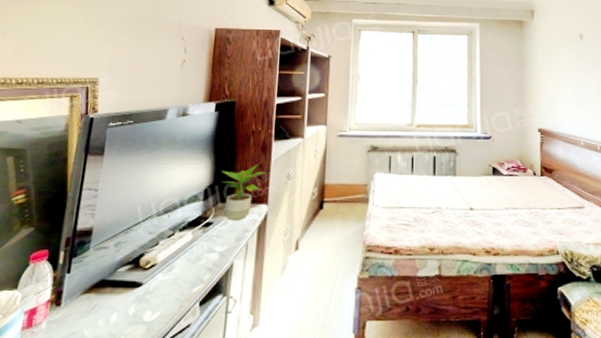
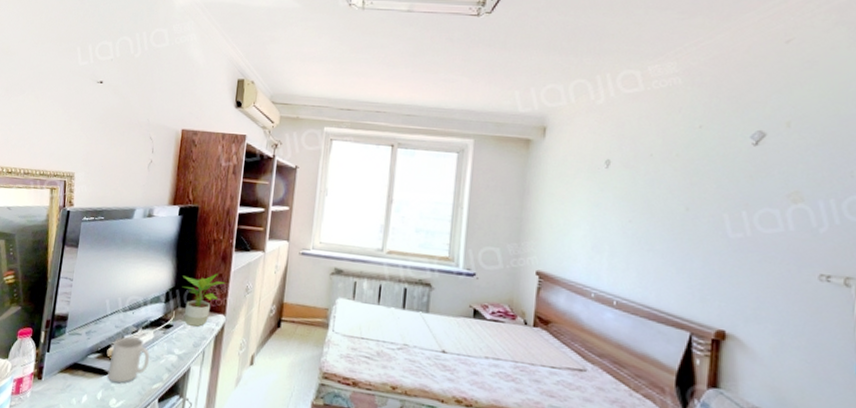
mug: none [141,241,189,294] -> present [107,336,150,383]

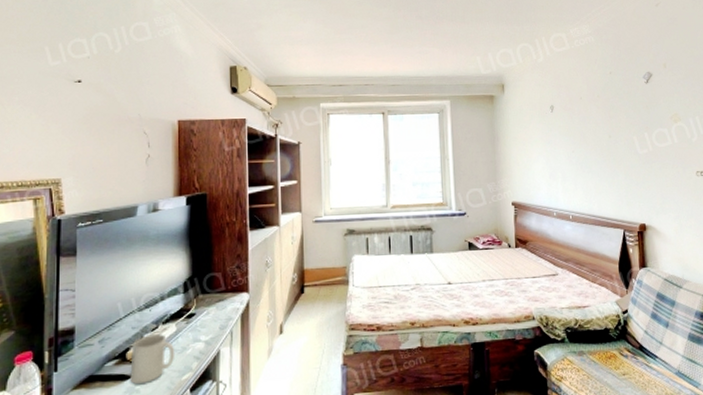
potted plant: present [183,273,226,327] -> none [199,254,245,310]

